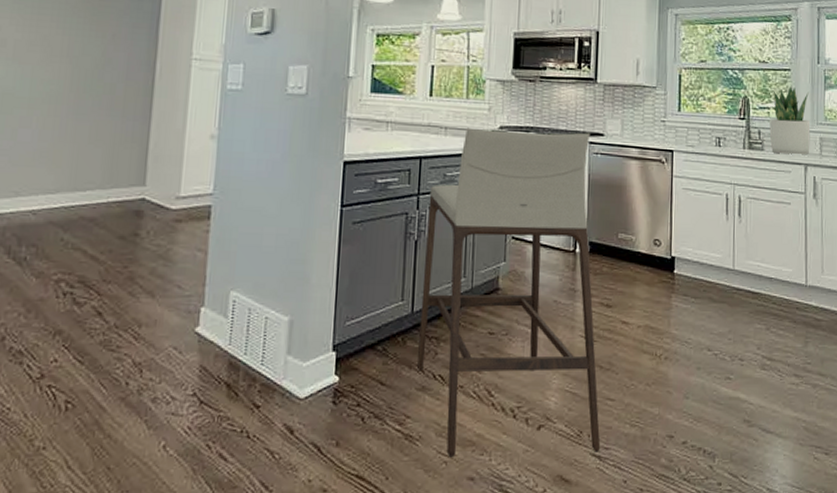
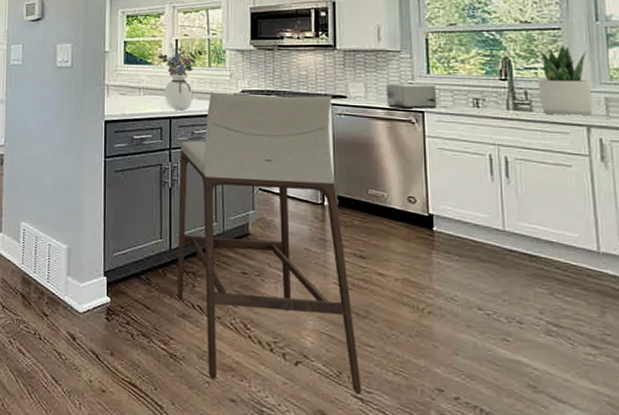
bouquet: none [410,65,466,150] -> present [158,39,207,112]
toaster: none [640,121,686,149] -> present [386,83,437,110]

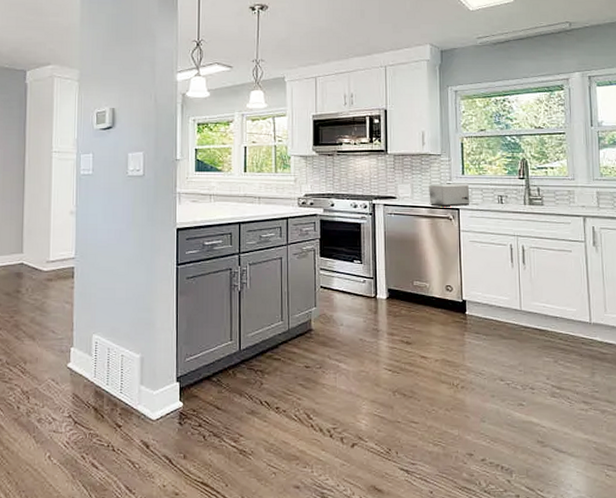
bouquet: present [158,39,207,112] -> none [227,146,274,217]
bar stool: present [178,92,362,395] -> none [247,196,408,470]
planter: present [538,45,593,117] -> none [548,148,588,208]

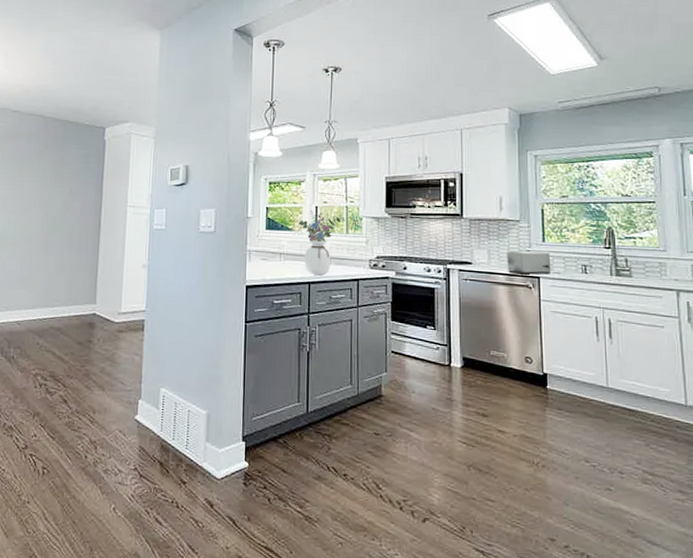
bouquet: none [227,146,274,217] -> present [298,206,345,277]

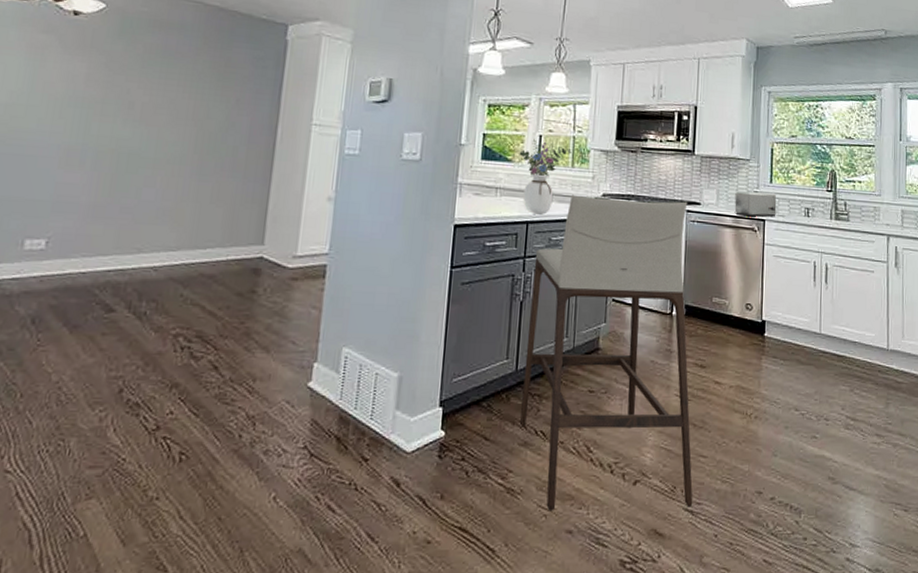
bar stool: none [313,257,483,548] -> present [520,194,693,511]

